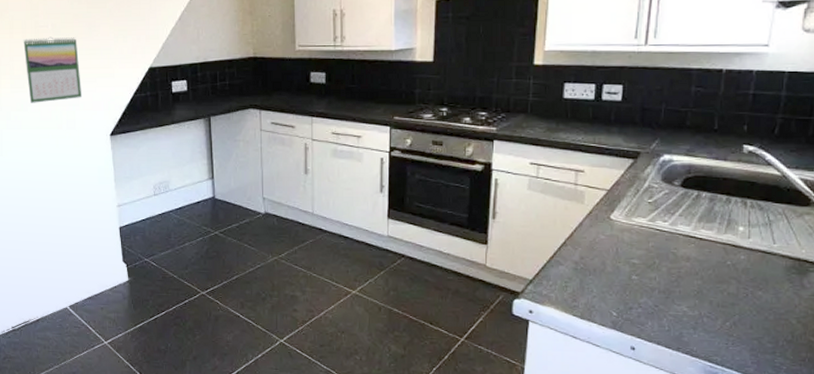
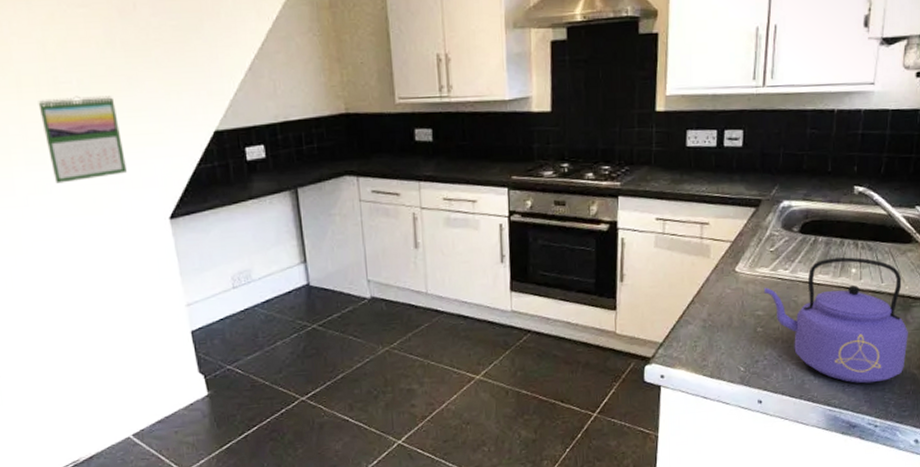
kettle: none [640,214,804,345] -> present [763,257,908,384]

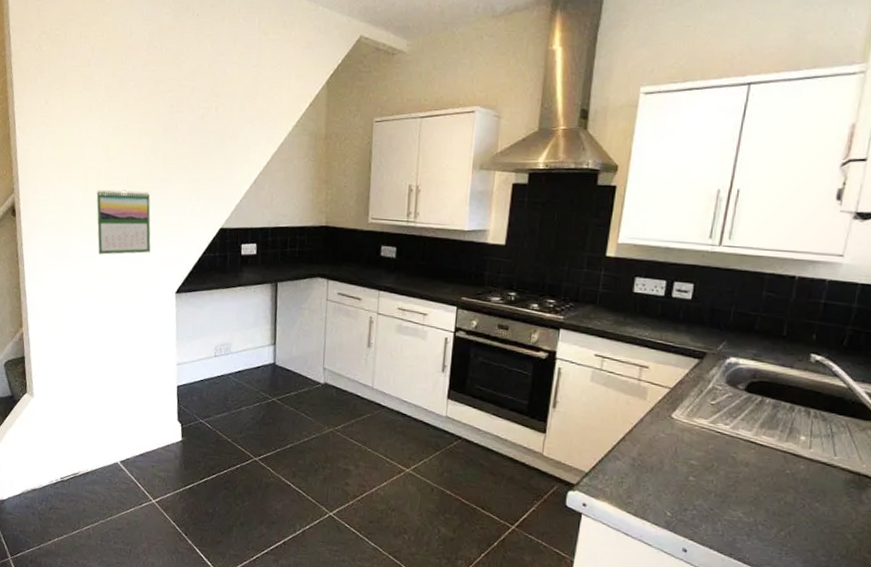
kettle: present [763,257,908,384] -> none [699,421,862,558]

